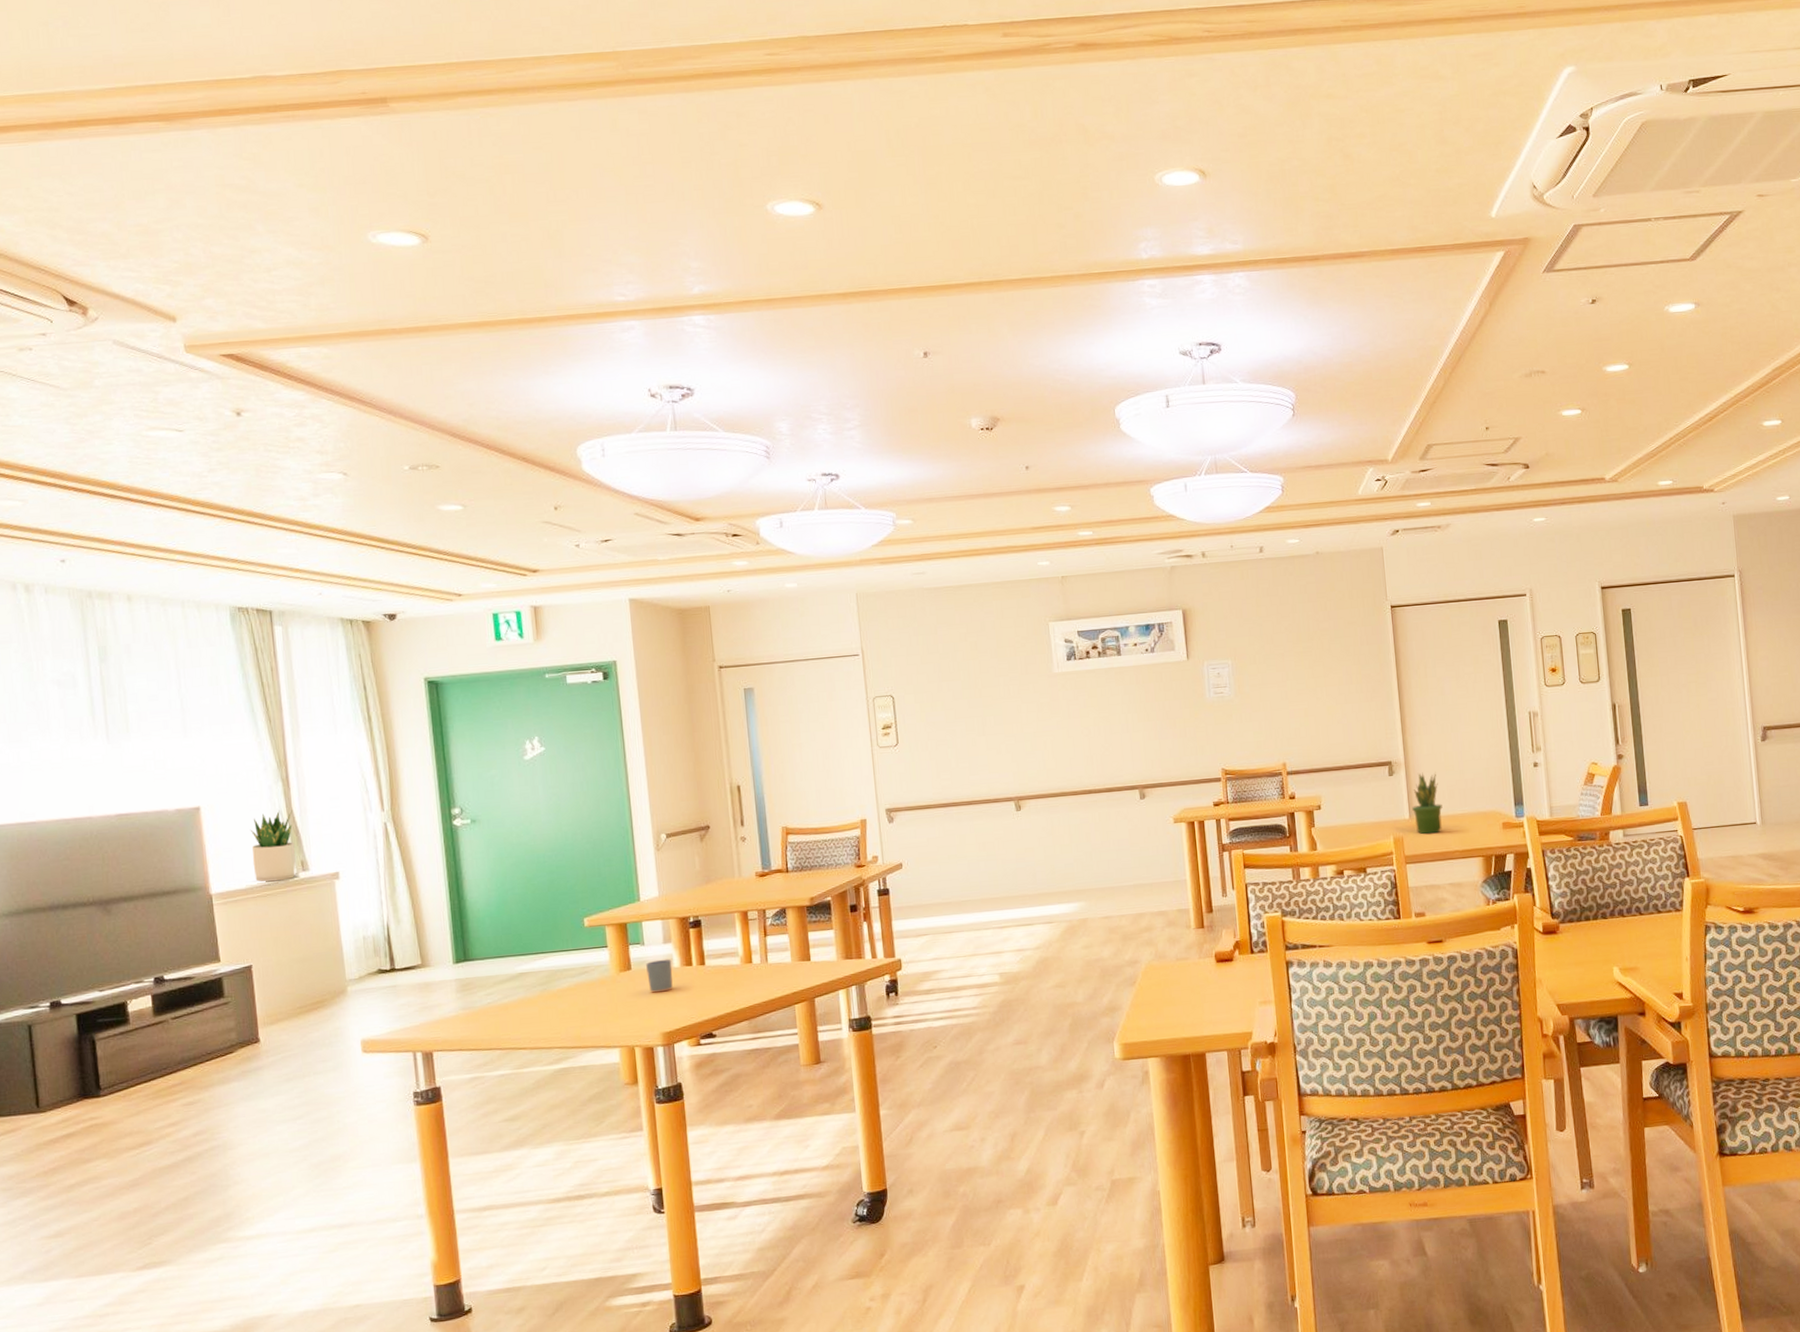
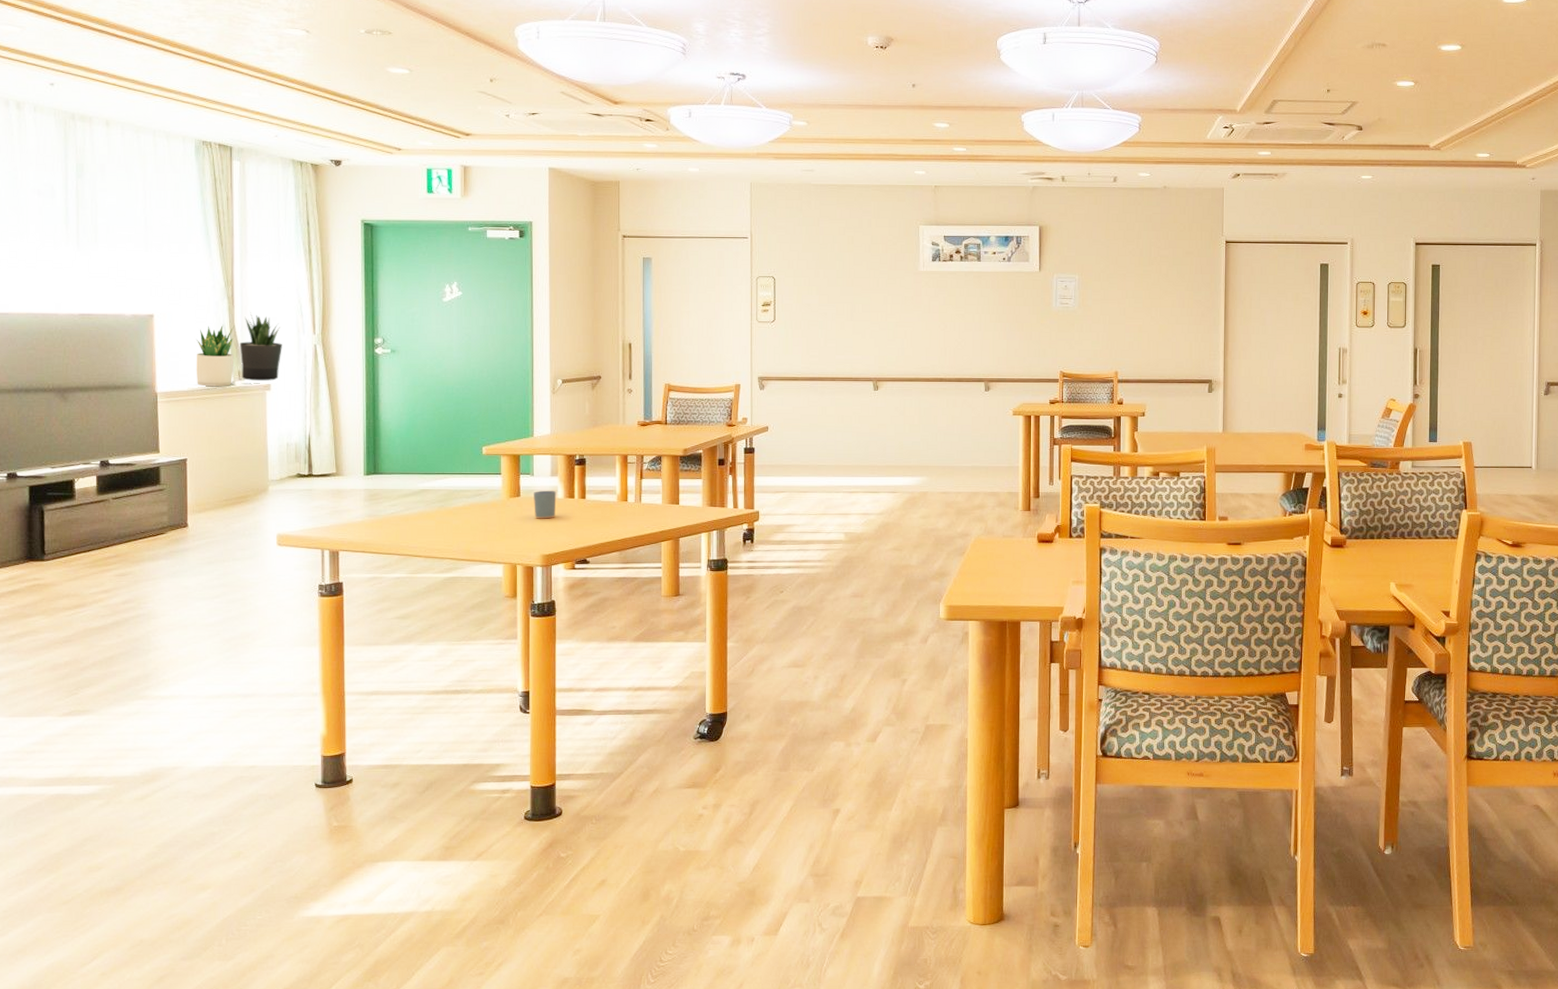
planter: none [299,793,349,871] -> present [239,312,282,381]
planter: present [1412,772,1443,834] -> none [1226,392,1253,447]

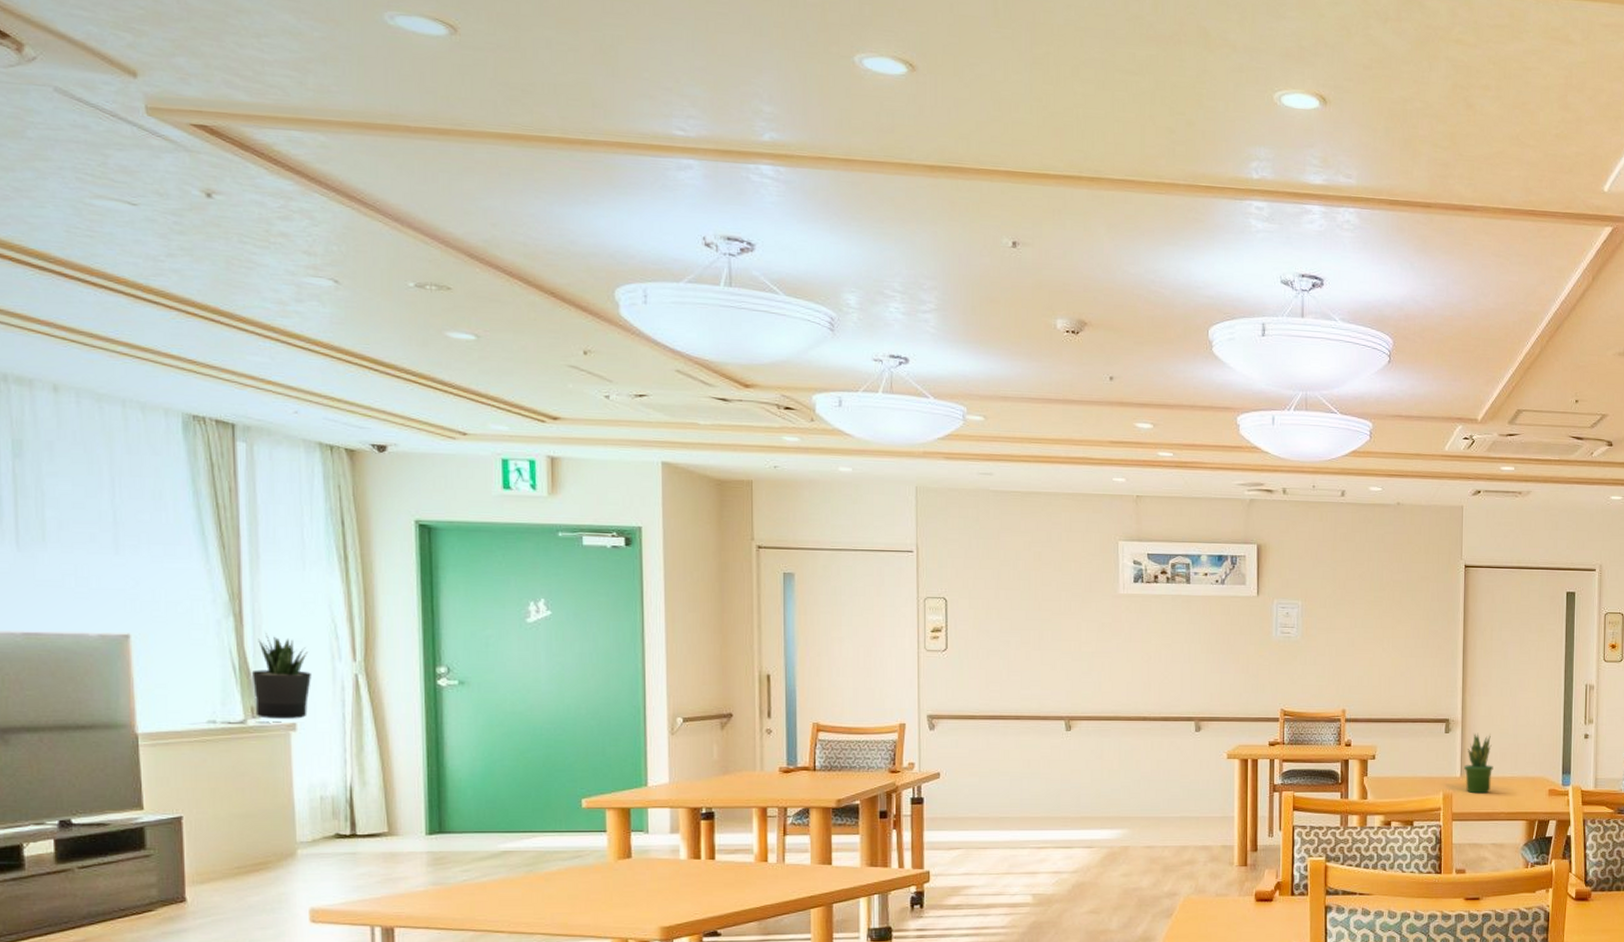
planter: present [196,324,235,387] -> none [190,647,244,726]
mug: present [534,490,557,519] -> none [649,850,678,884]
planter: none [1226,392,1253,447] -> present [1464,732,1494,793]

